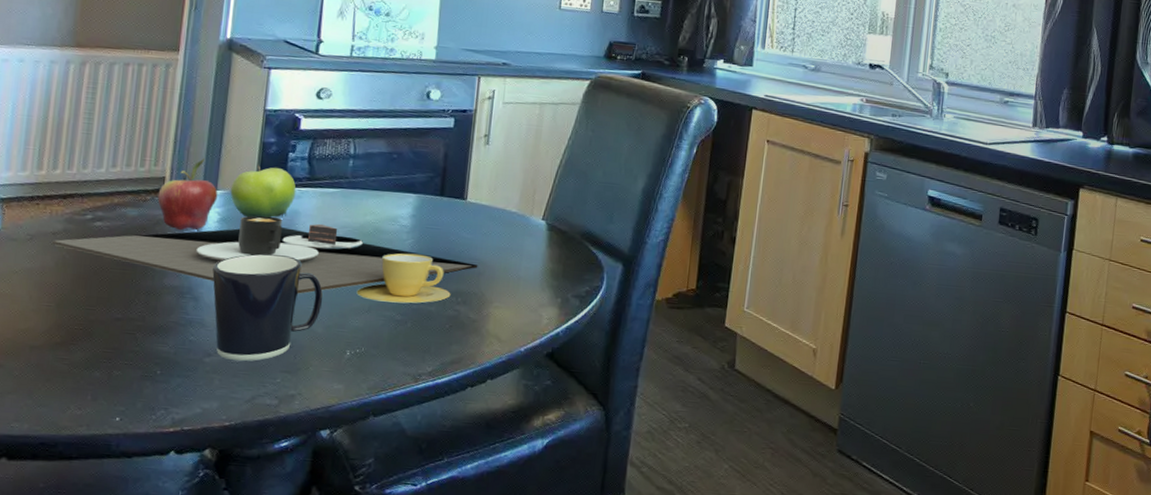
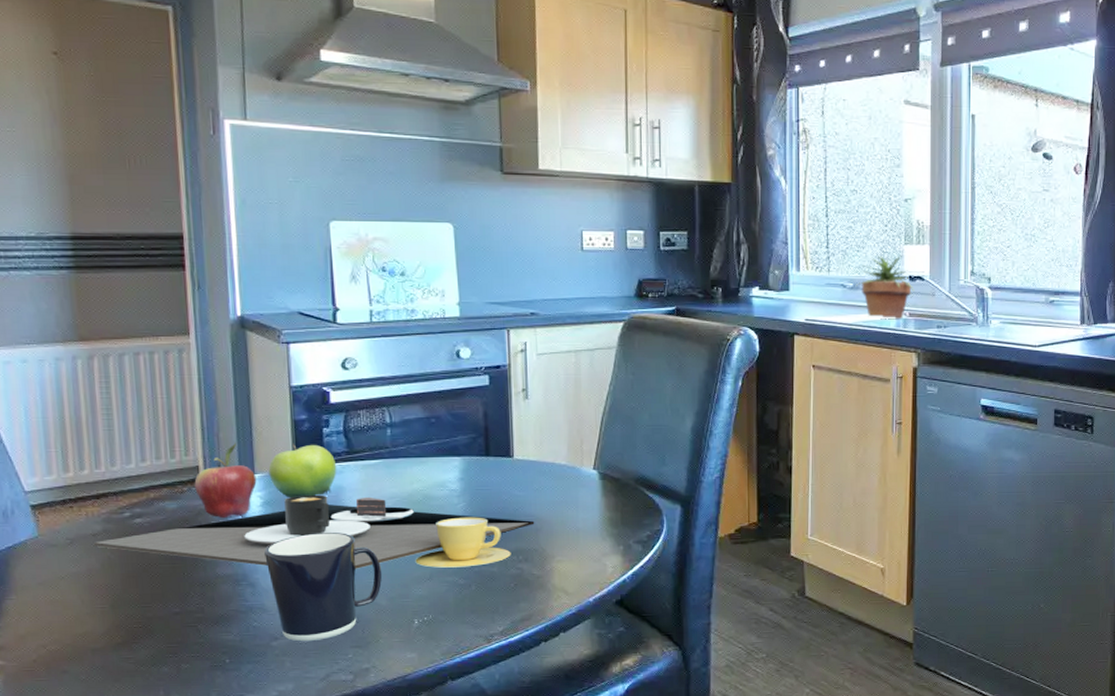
potted plant: none [818,41,873,105] -> present [856,255,914,320]

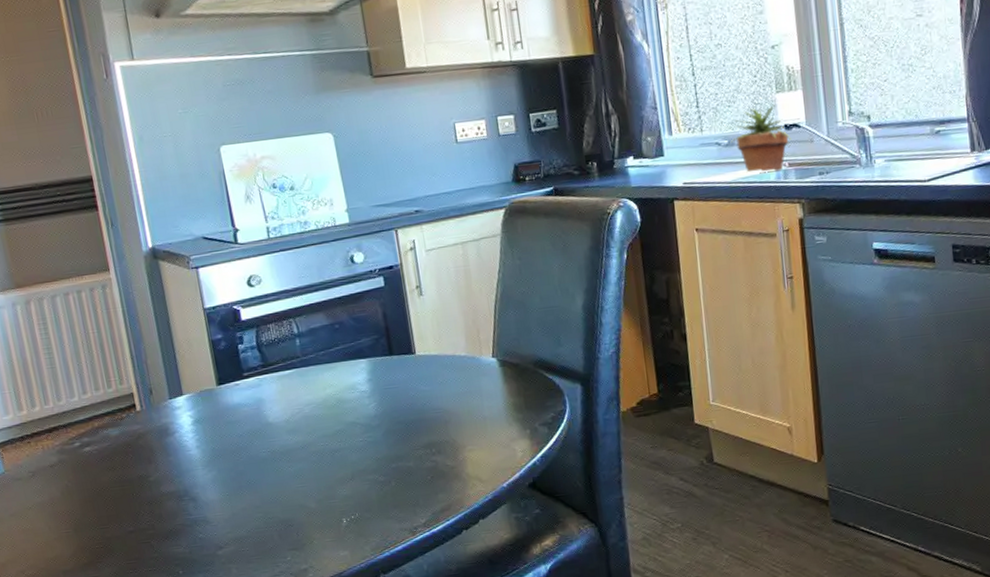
place setting: present [93,494,535,569] -> none [51,406,443,481]
fruit: present [194,442,257,519] -> none [131,367,186,440]
mug: present [264,533,382,642] -> none [200,442,309,549]
fruit: present [268,443,337,499] -> none [194,361,256,415]
cup: present [415,517,511,568] -> none [336,415,425,468]

